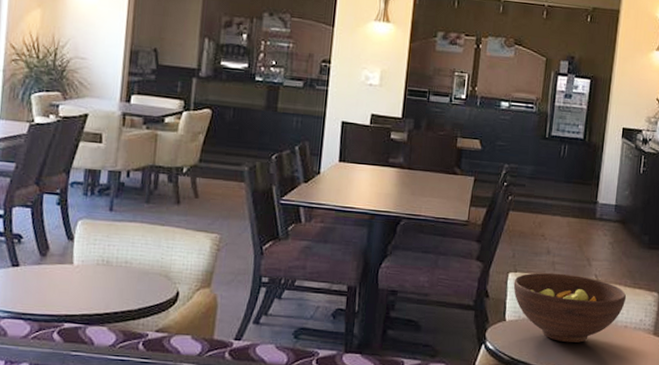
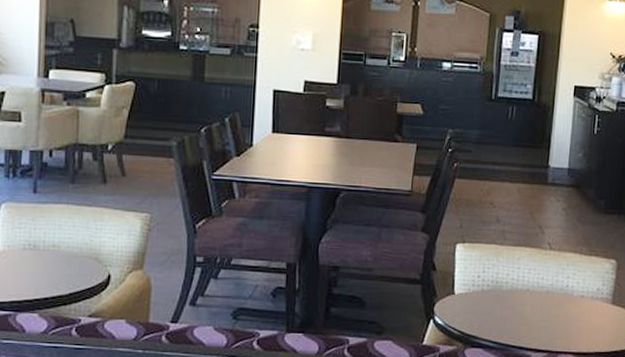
fruit bowl: present [513,272,627,343] -> none [461,242,582,315]

